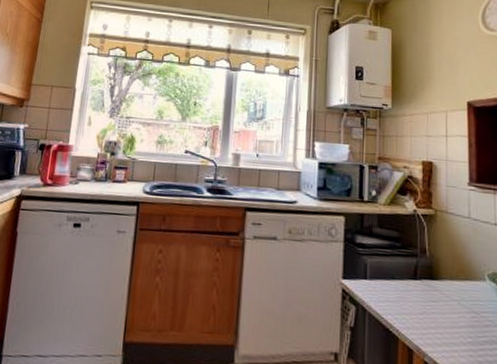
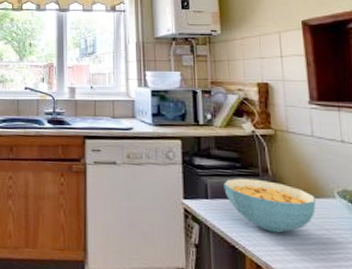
cereal bowl: none [383,258,467,316] -> present [223,178,316,234]

